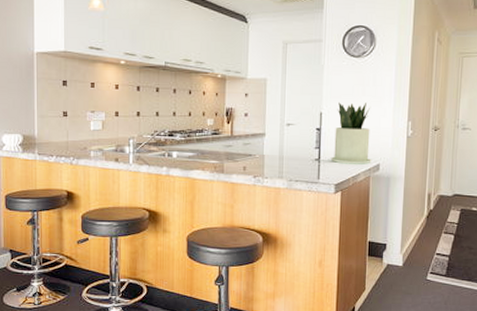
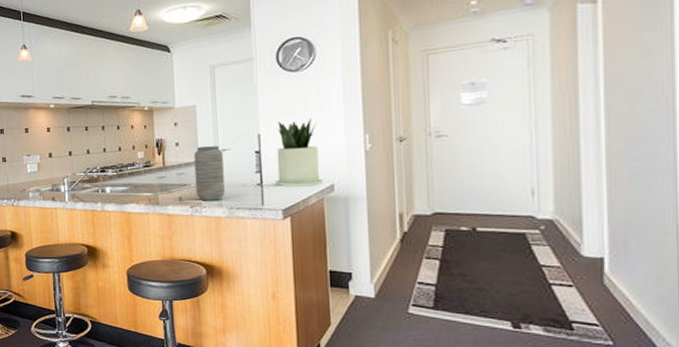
vase: none [260,120,288,173] -> present [194,146,225,201]

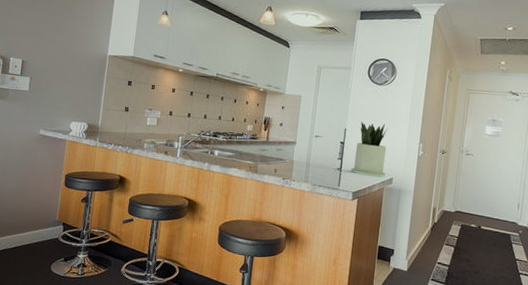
vase: present [194,146,225,201] -> none [289,130,316,177]

